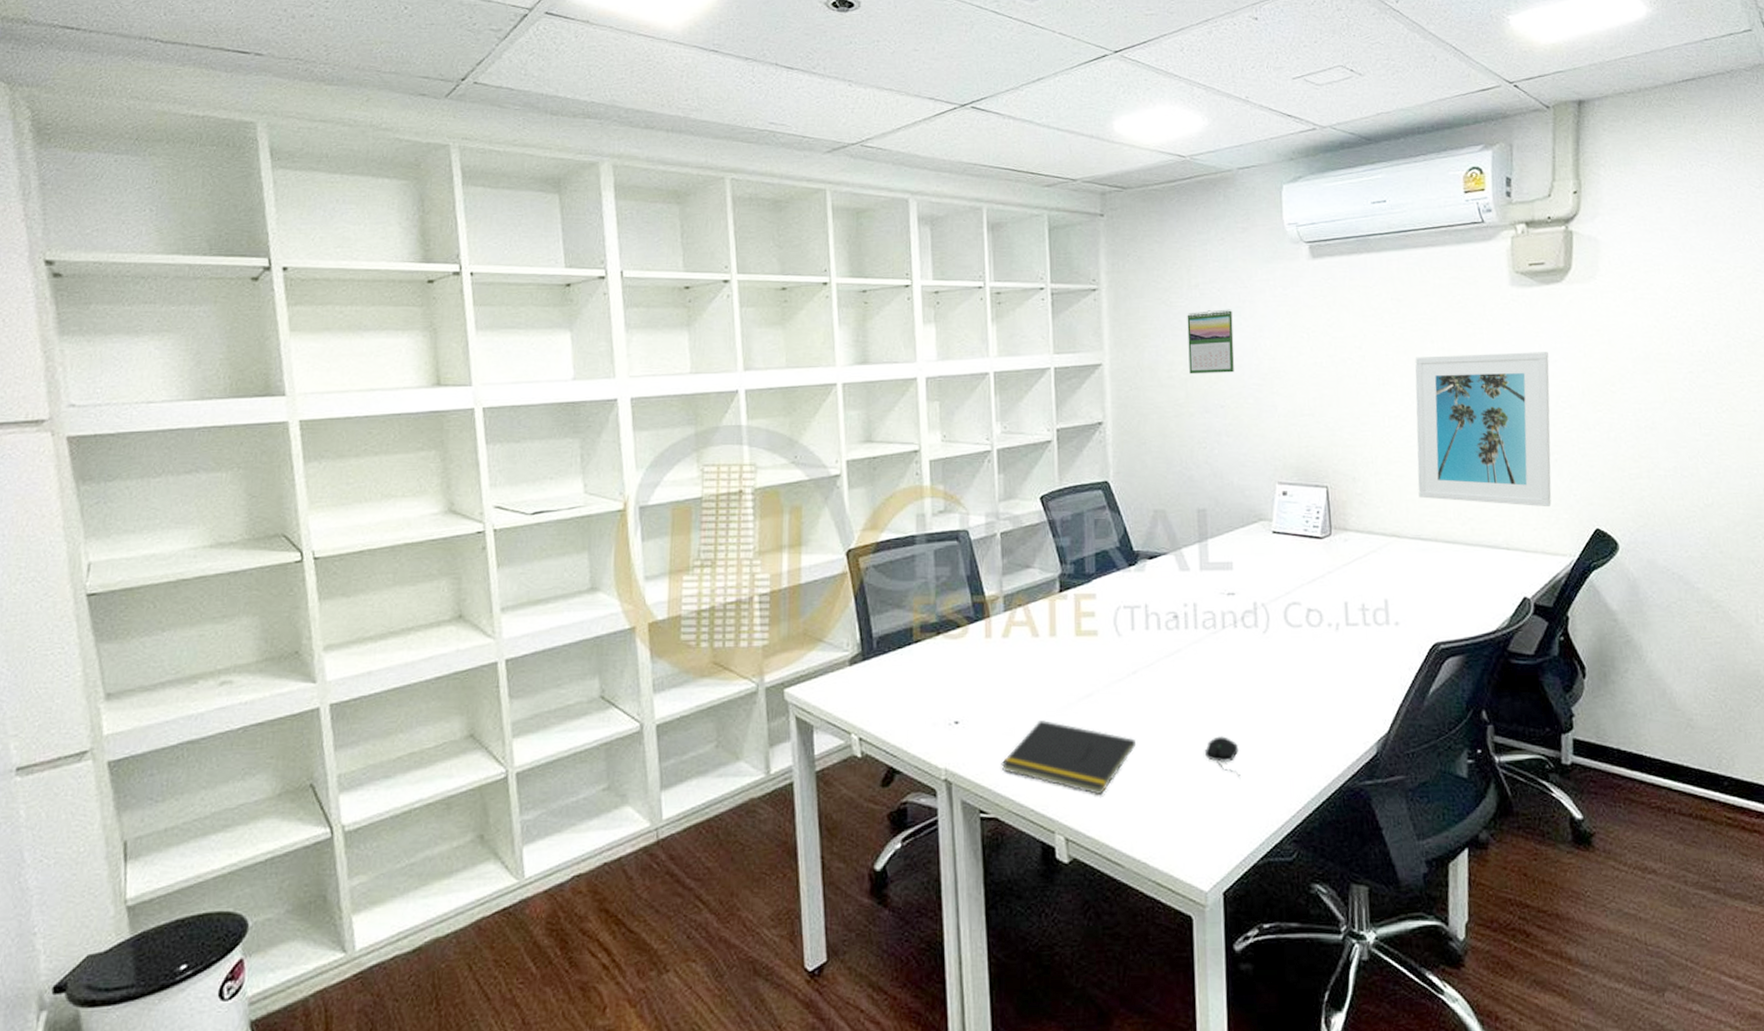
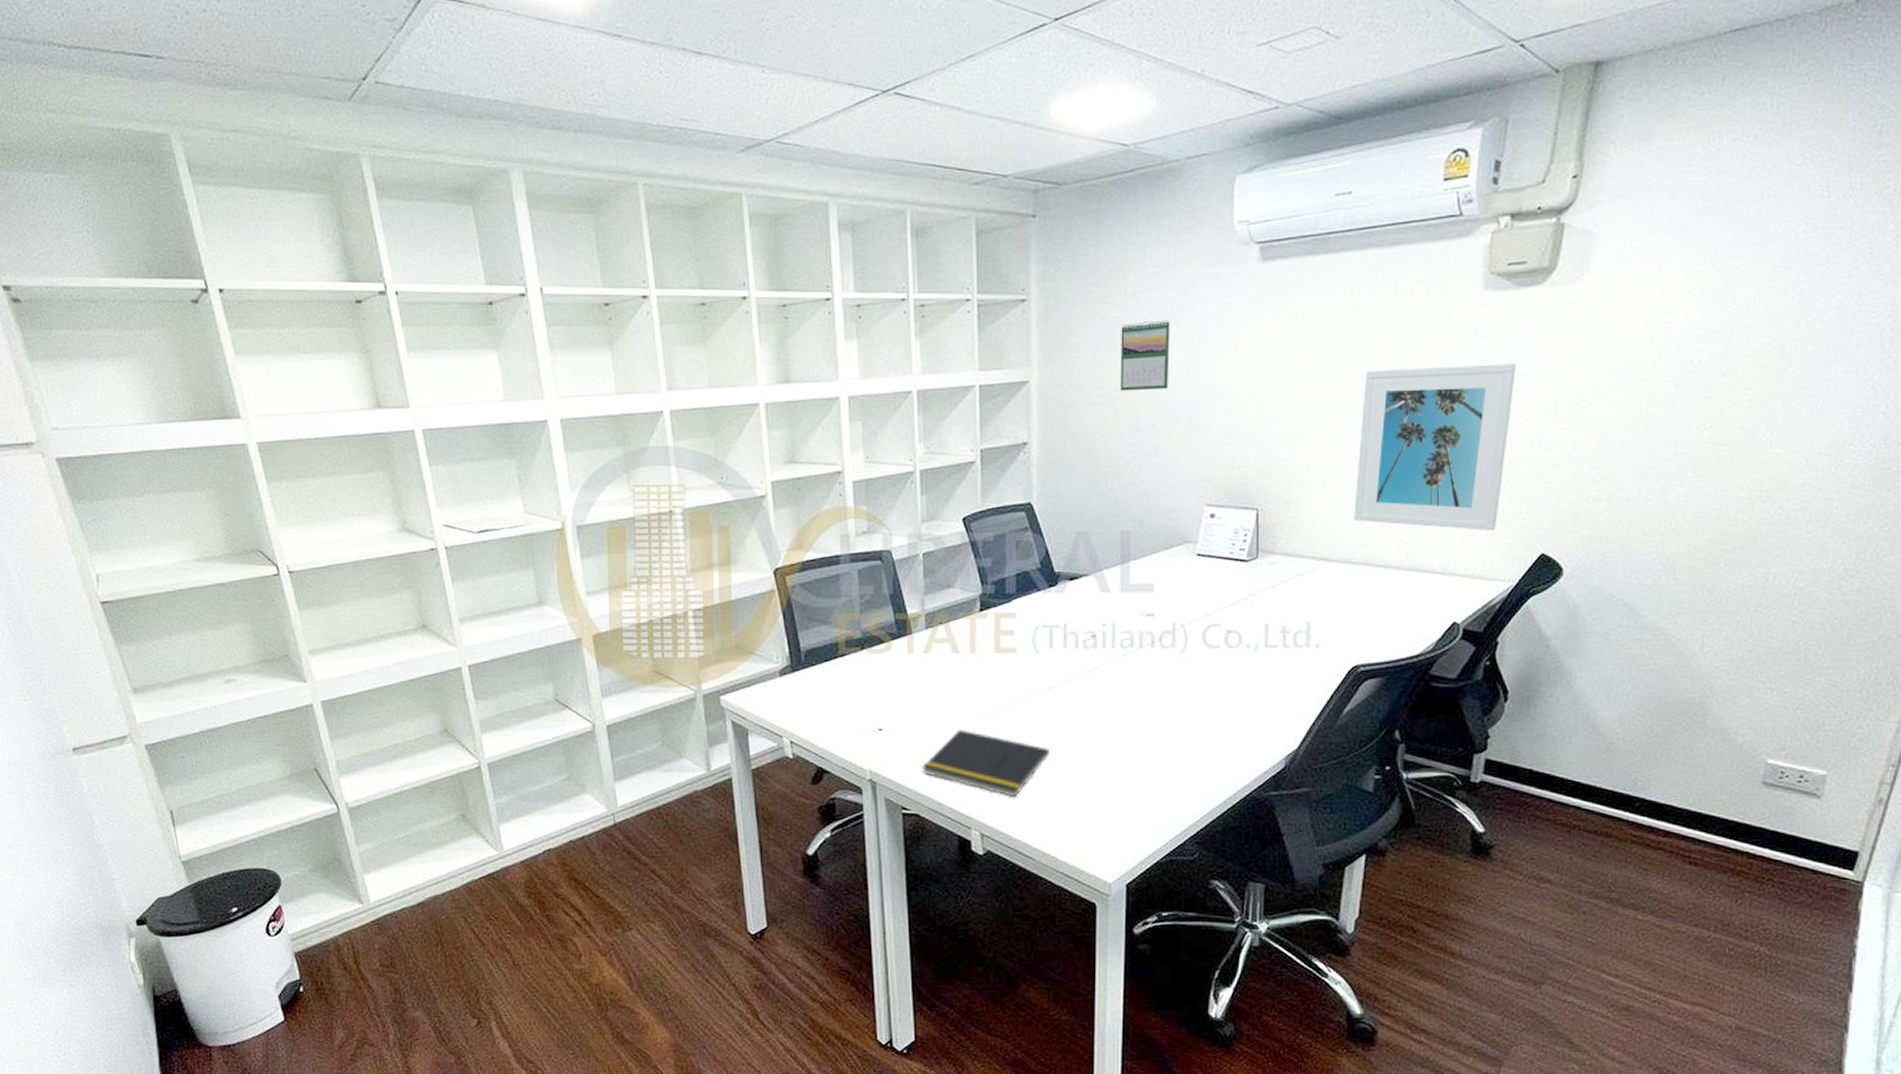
computer mouse: present [1205,736,1241,776] -> none [1116,748,1149,784]

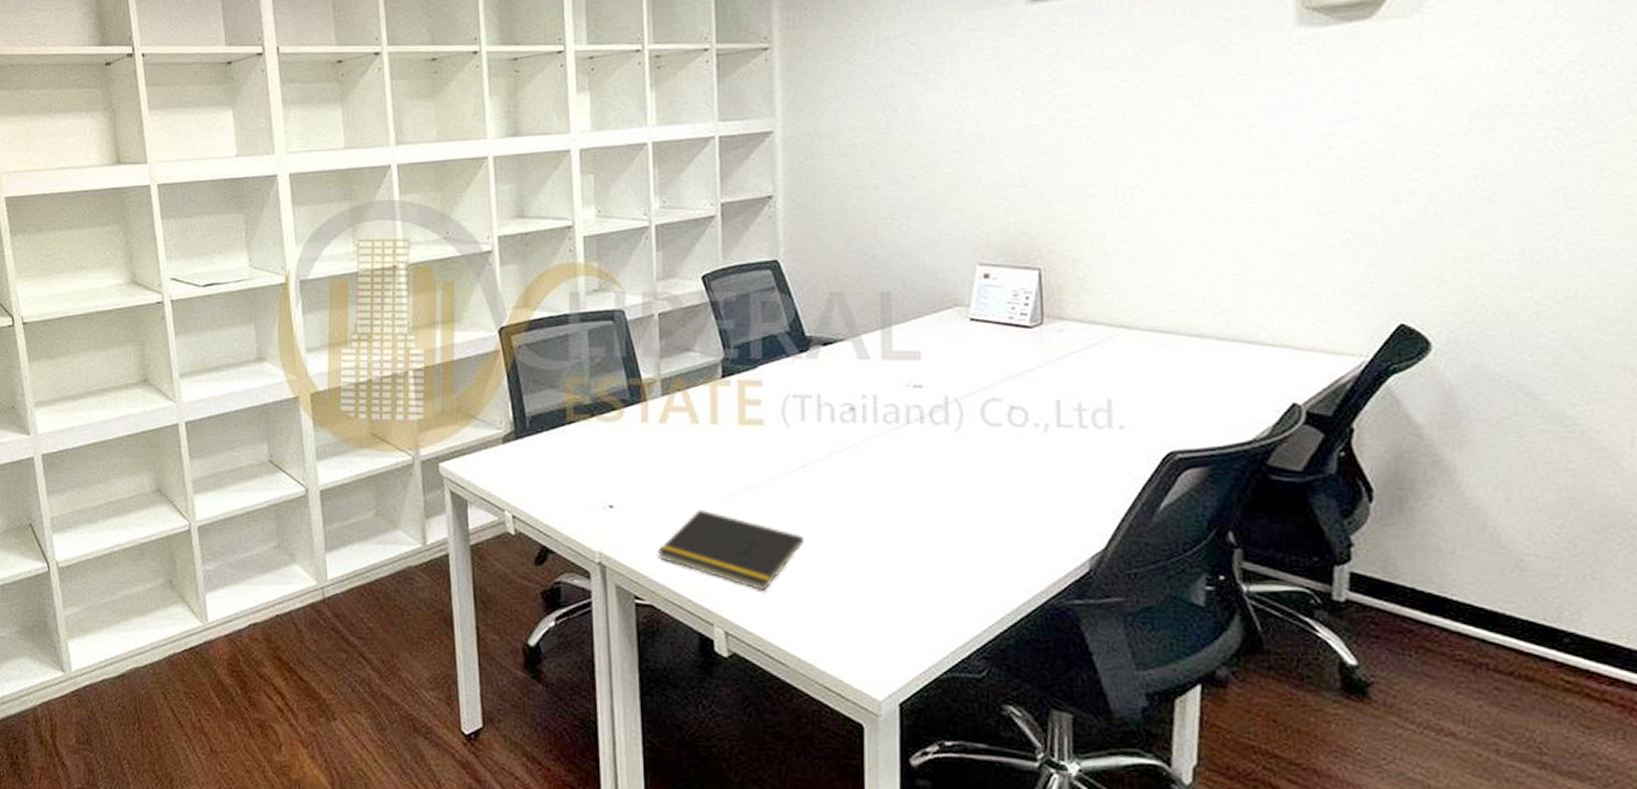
calendar: present [1120,320,1170,392] -> none [874,65,930,142]
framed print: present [1354,364,1516,530] -> none [1157,106,1347,296]

